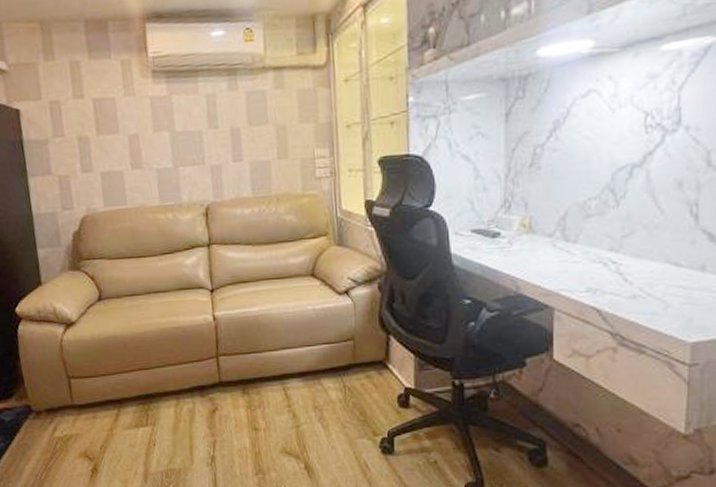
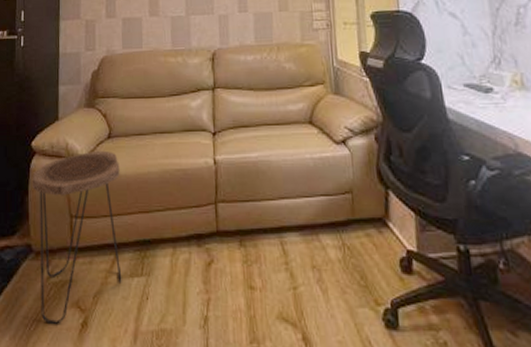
side table: none [21,313,128,472] -> present [32,150,122,324]

